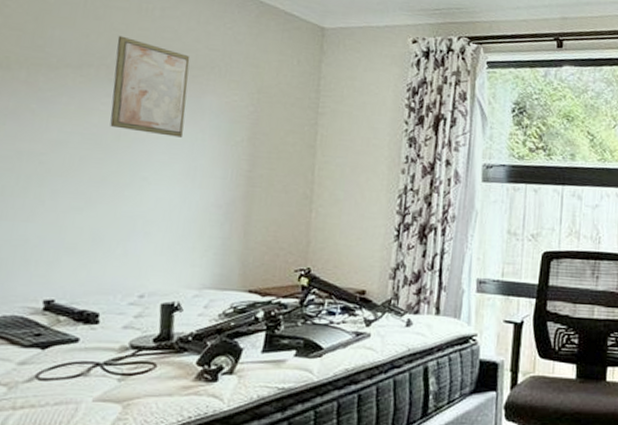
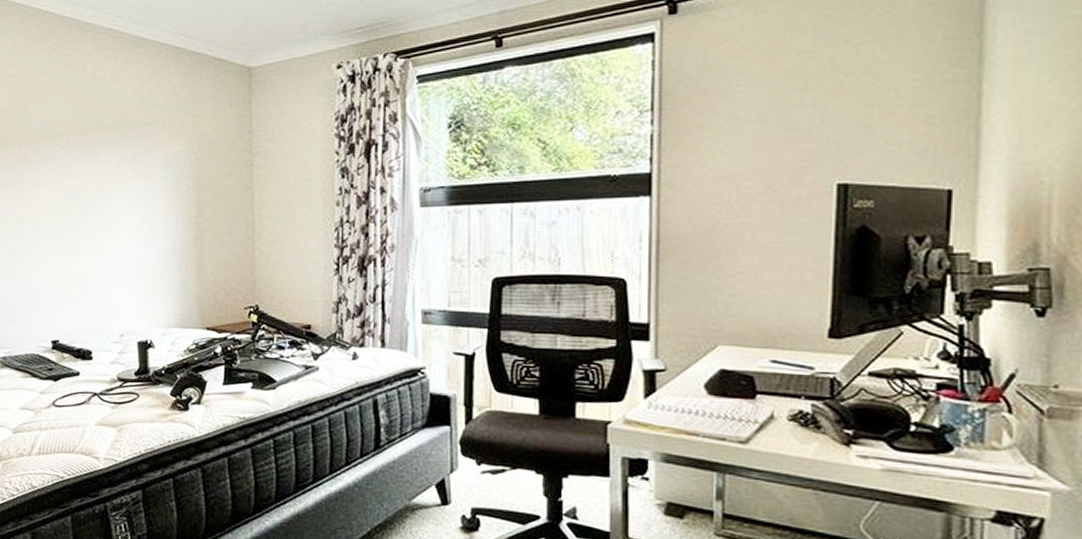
wall art: present [110,35,190,137] -> none [80,104,140,191]

